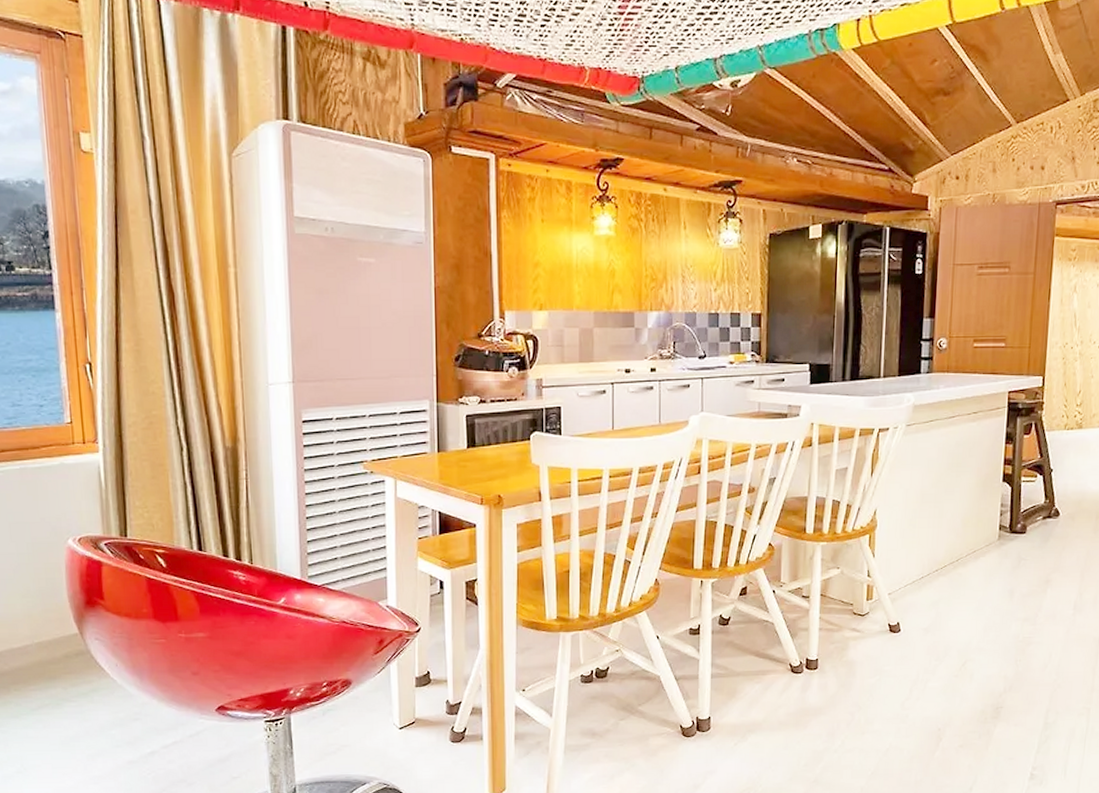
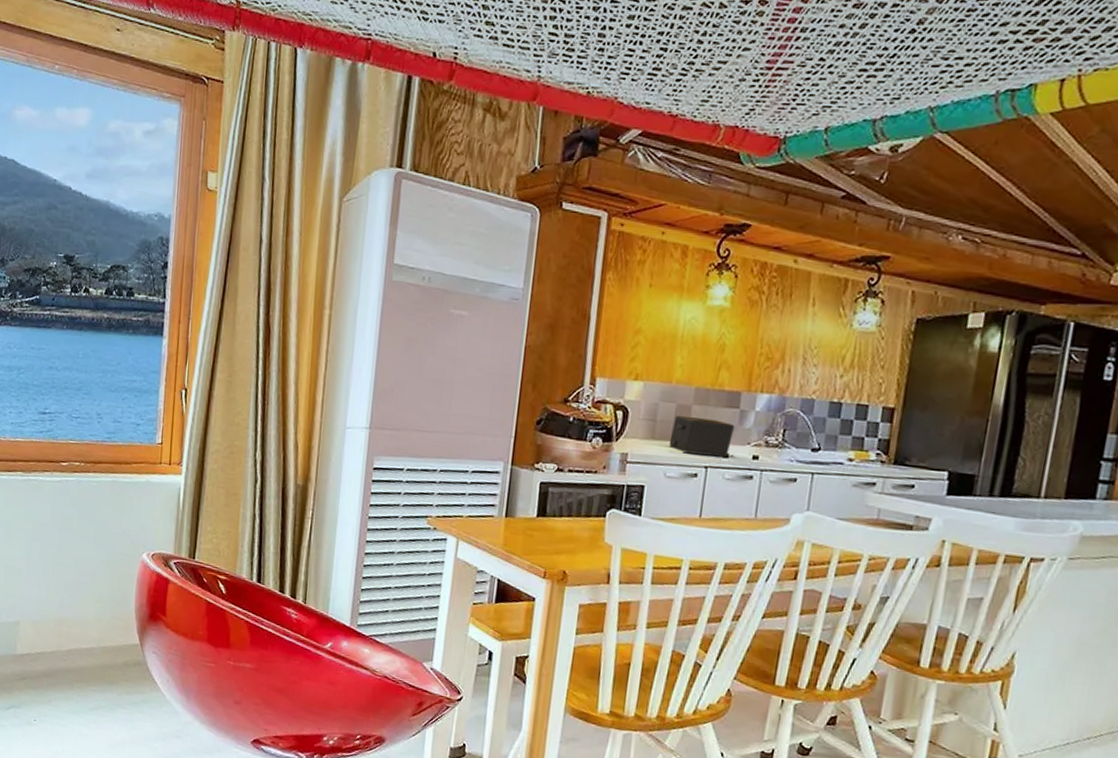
toaster: none [577,338,633,373] -> present [669,415,735,458]

